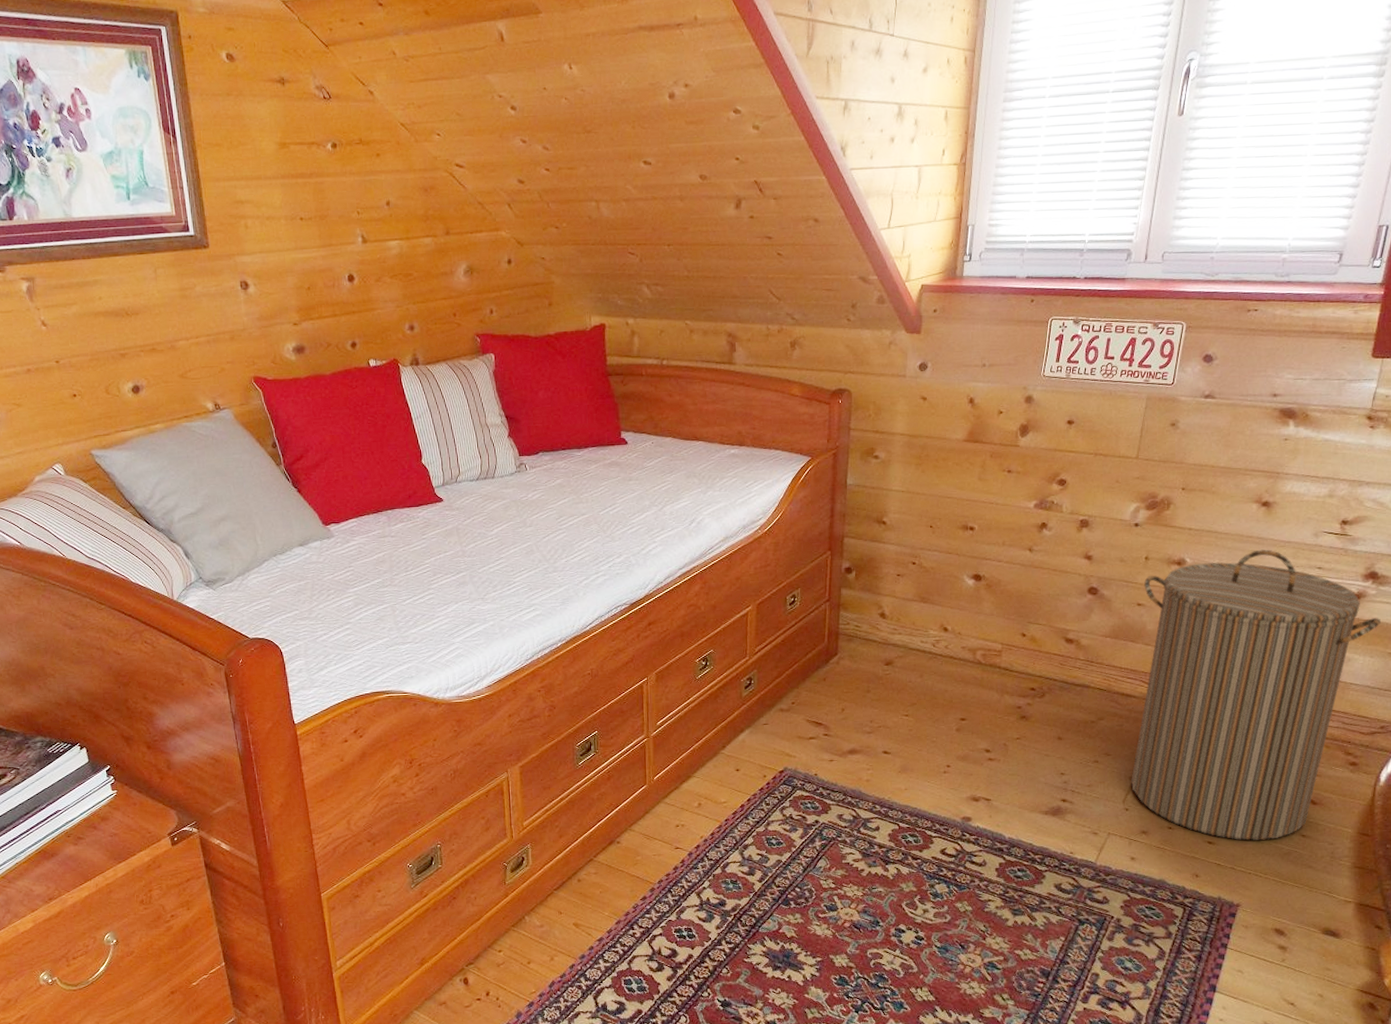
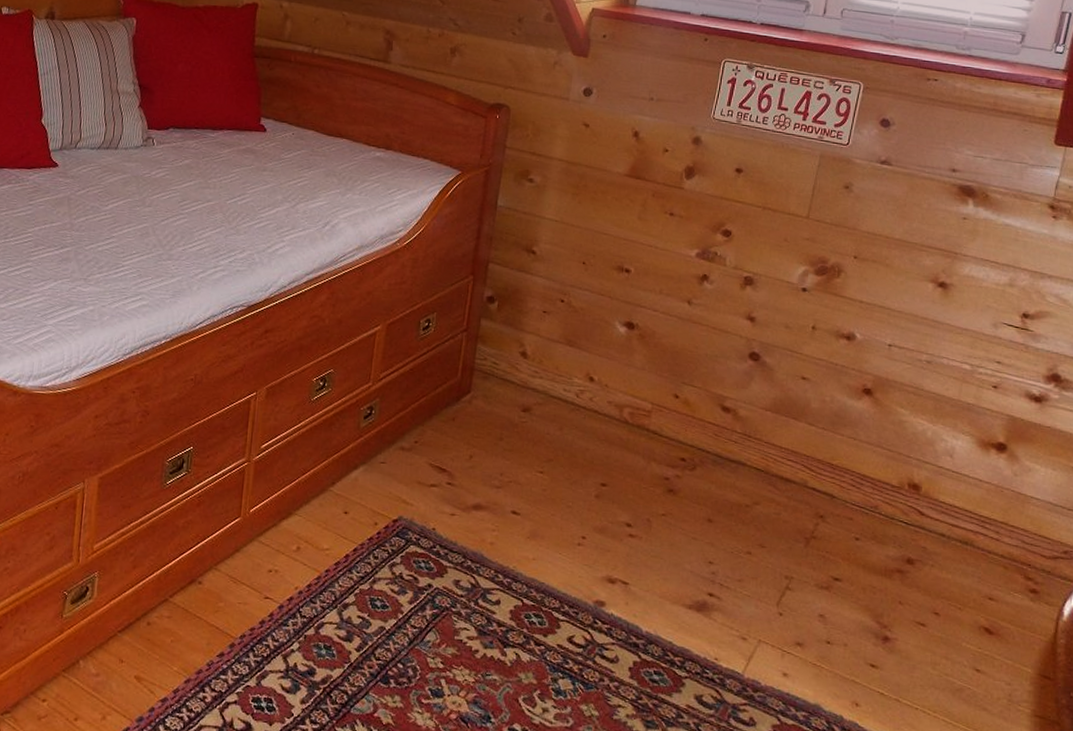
laundry hamper: present [1131,549,1381,841] -> none [787,334,1064,671]

